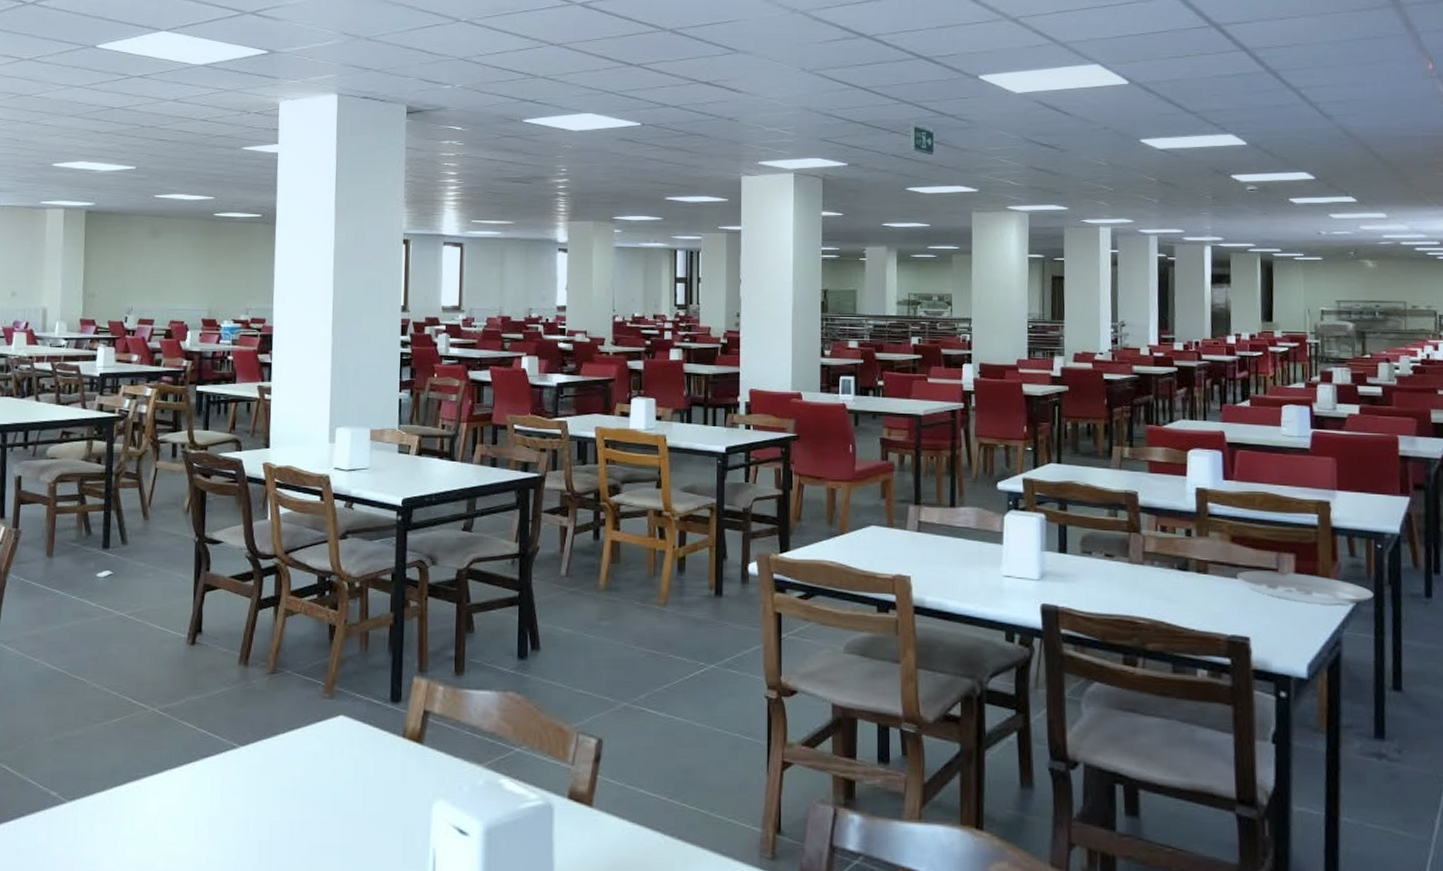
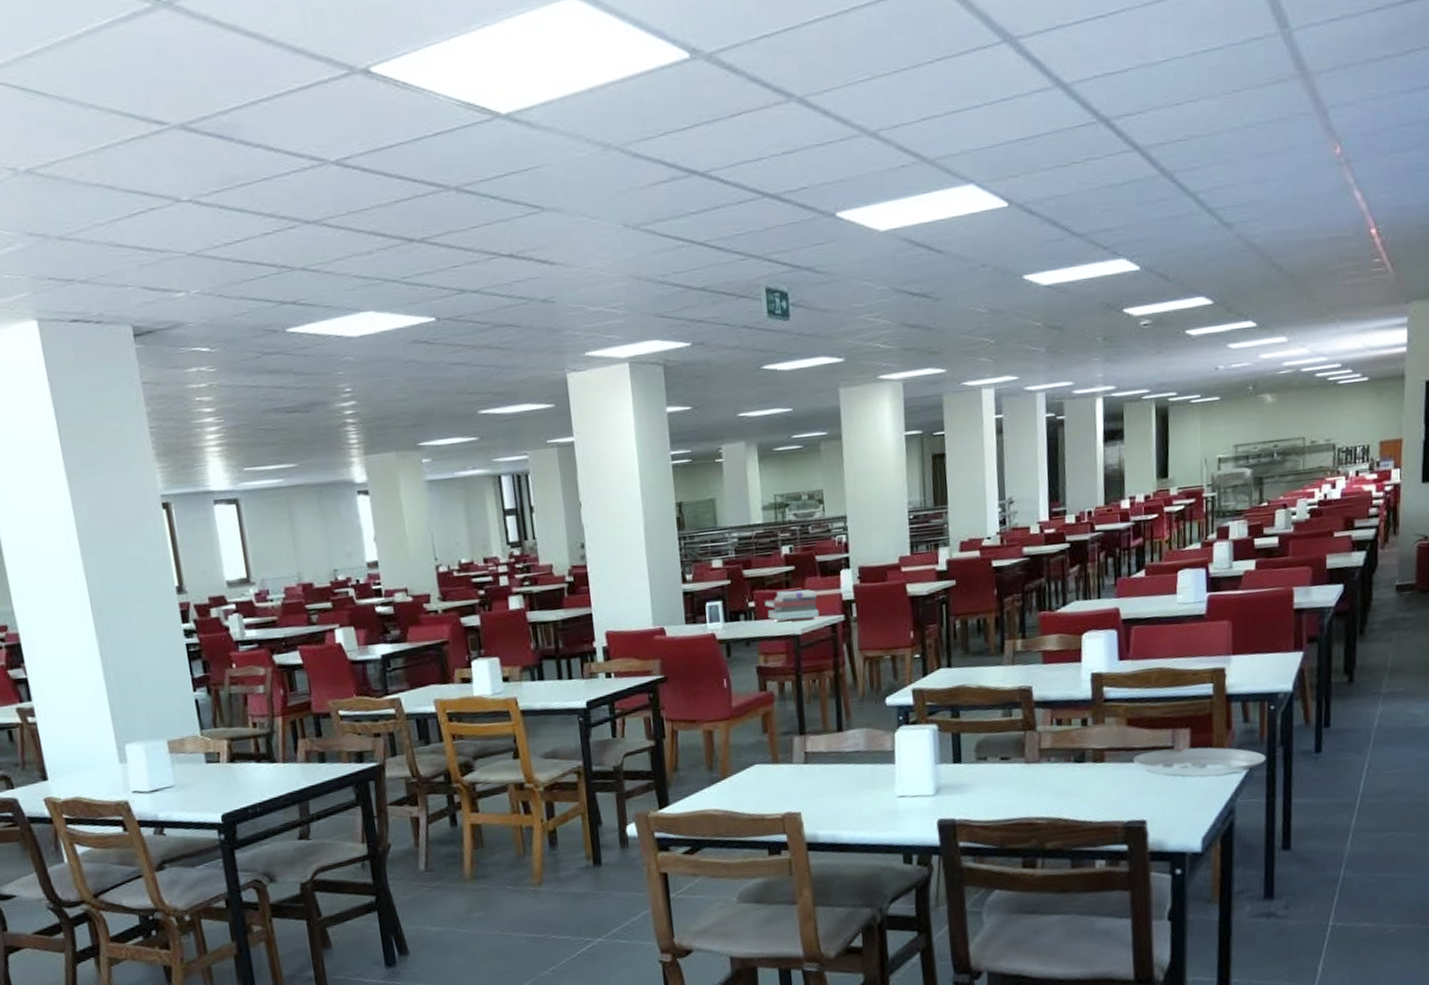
books: none [892,375,941,404] -> present [764,589,820,622]

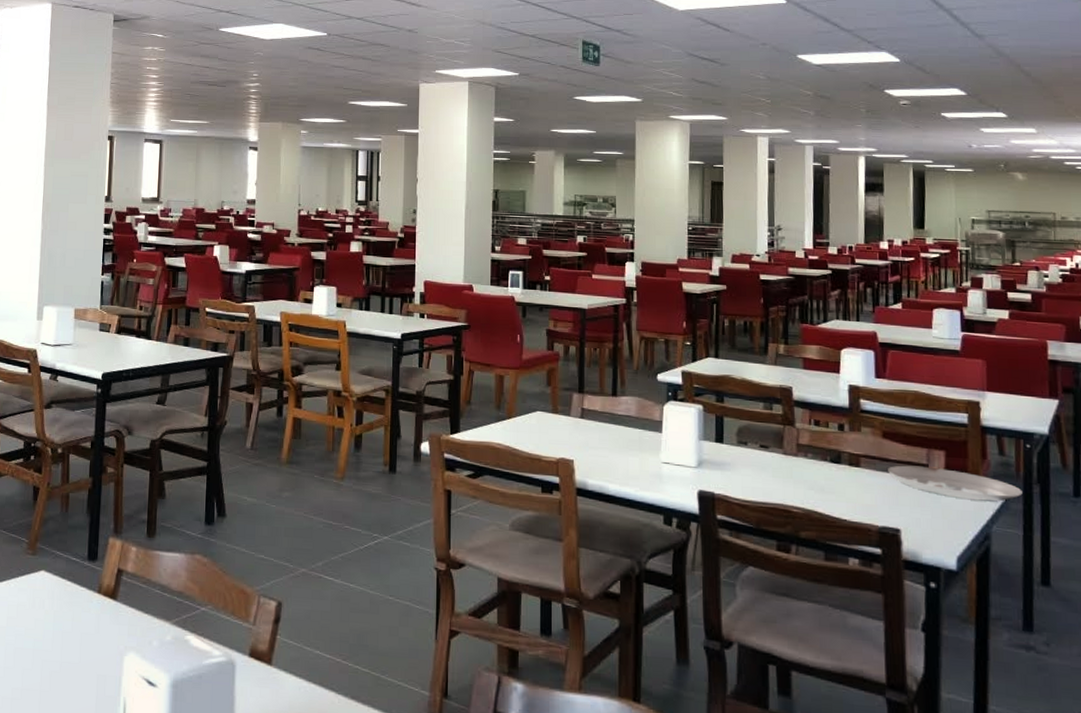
books: present [764,589,820,622] -> none [558,271,605,299]

